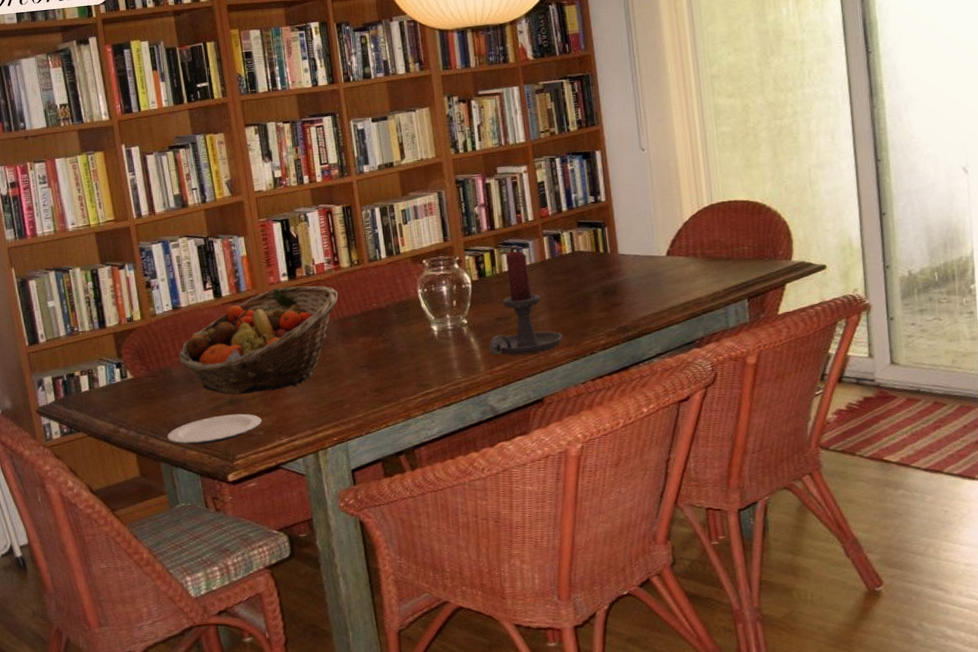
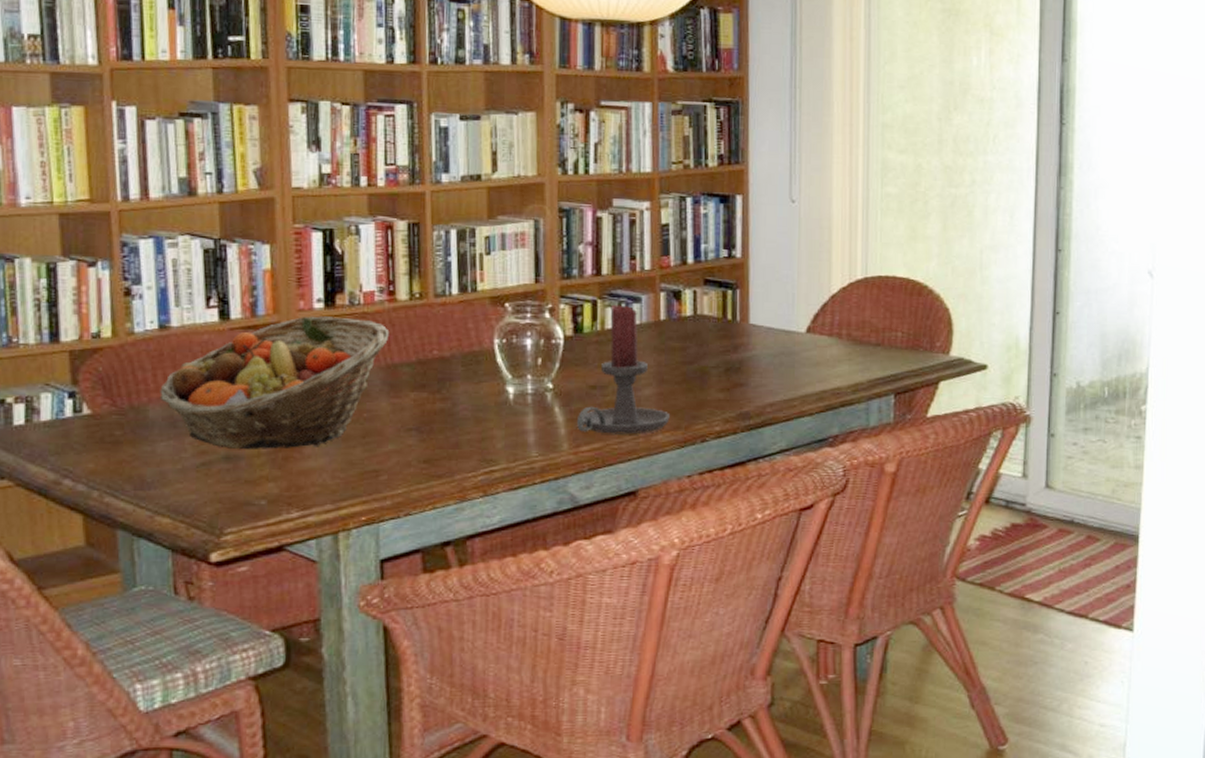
plate: present [167,413,262,445] -> none [130,474,267,510]

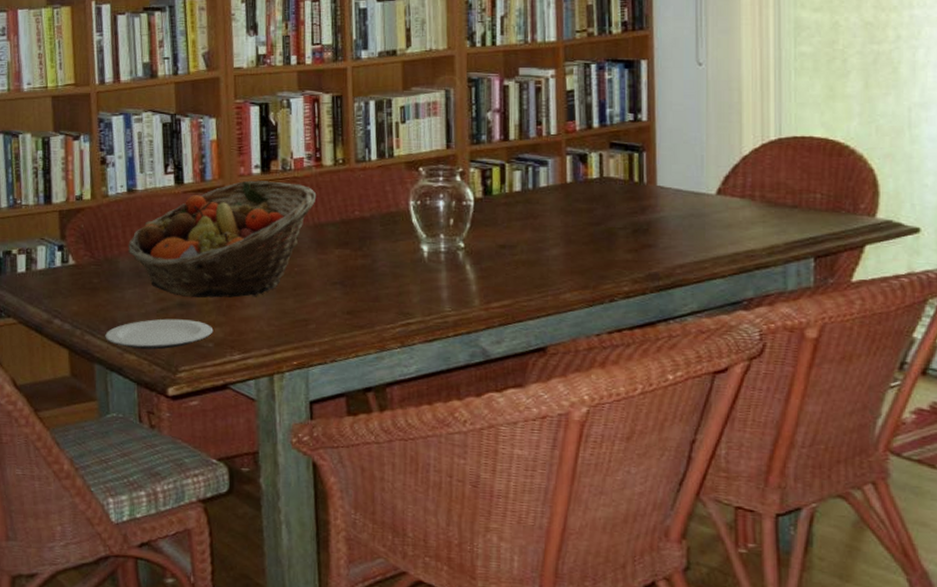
plate: none [130,474,267,510] -> present [105,318,214,350]
candle holder: present [576,304,670,435] -> none [487,168,578,293]

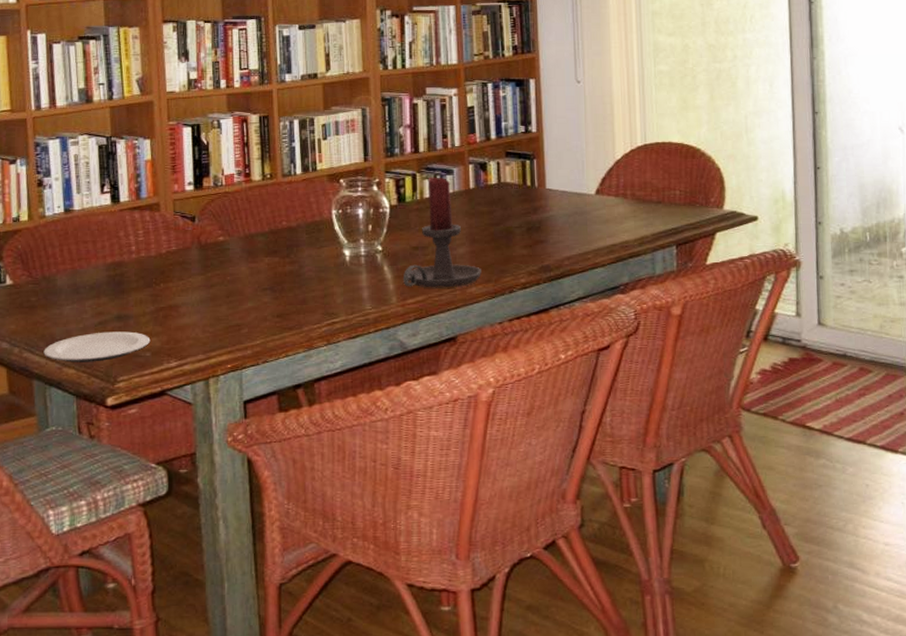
fruit basket: present [128,180,317,298] -> none [65,196,247,311]
candle holder: none [487,168,578,293] -> present [402,177,481,288]

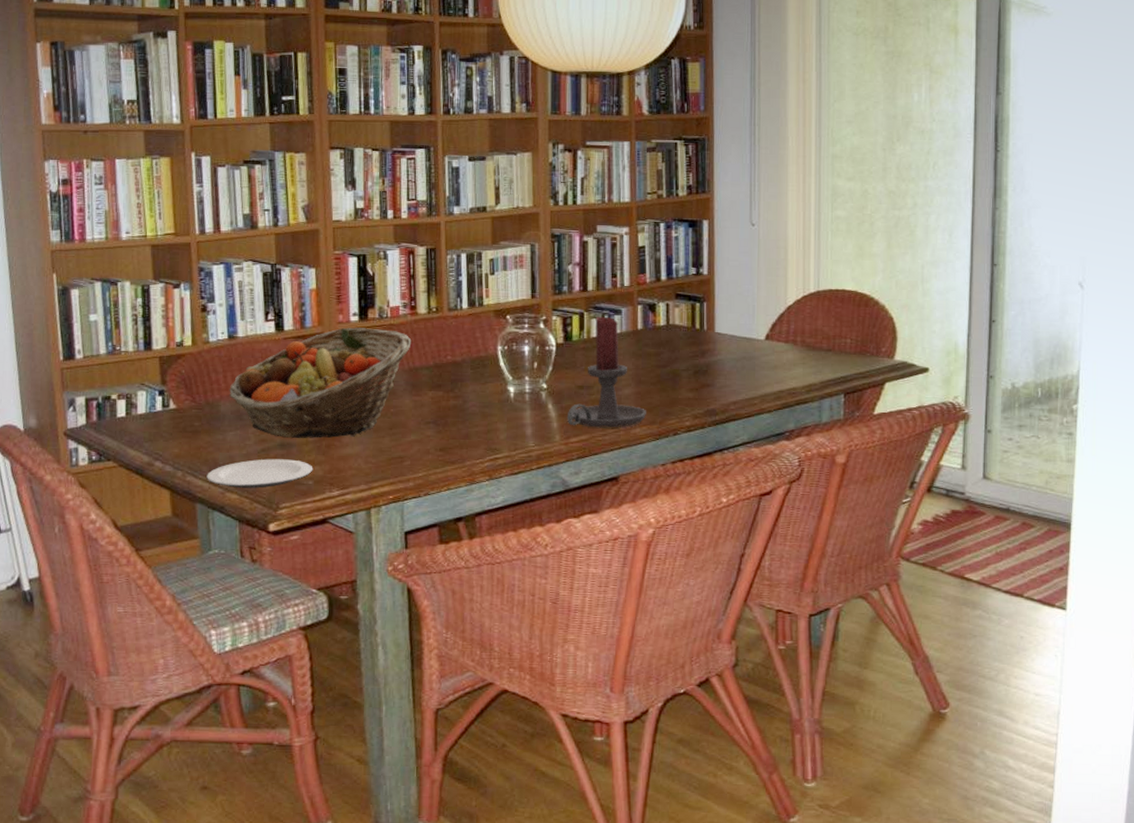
fruit basket: none [65,196,247,311] -> present [229,327,412,439]

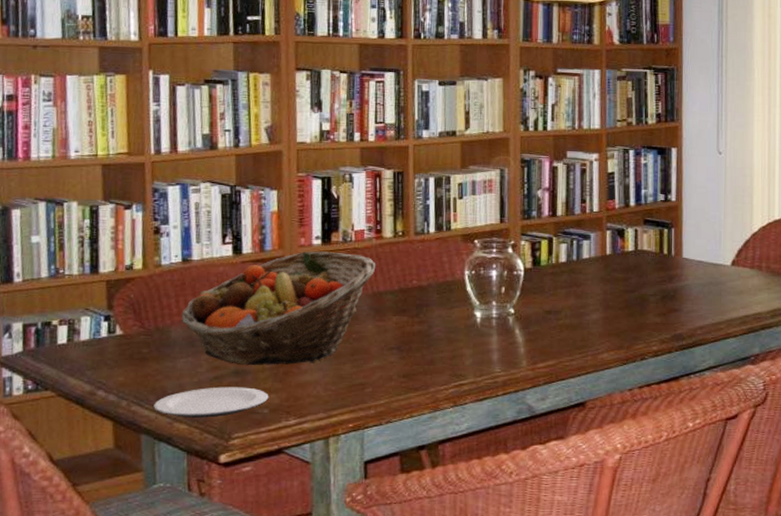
candle holder: present [566,316,646,428] -> none [534,241,614,353]

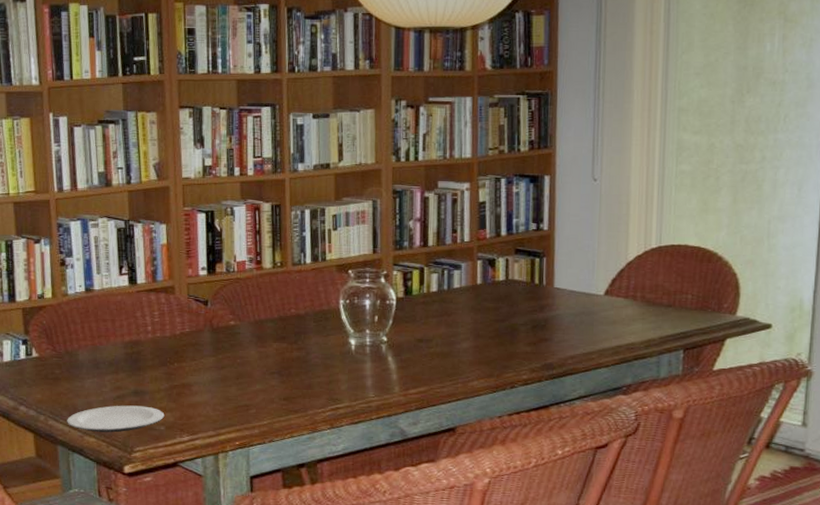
fruit basket: present [181,251,376,366] -> none [86,281,257,387]

